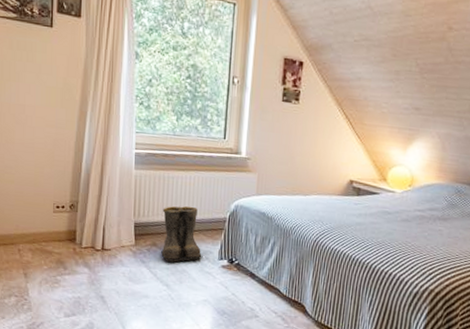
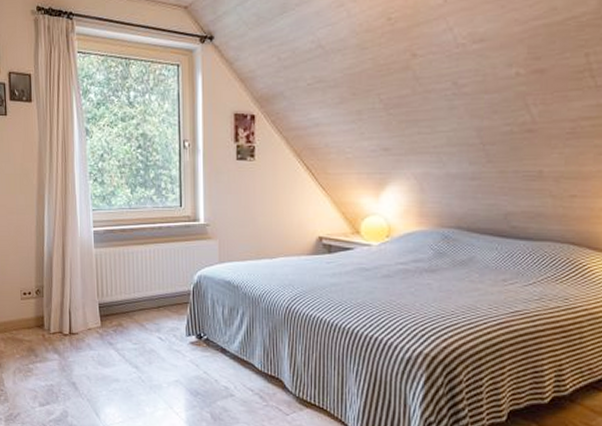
boots: present [161,206,202,263] -> none [125,281,169,342]

